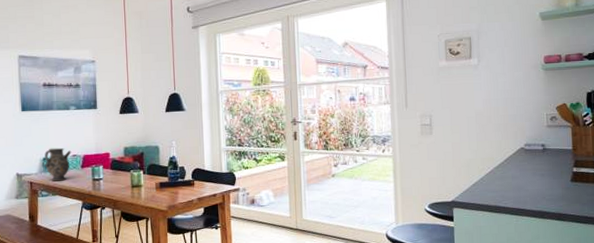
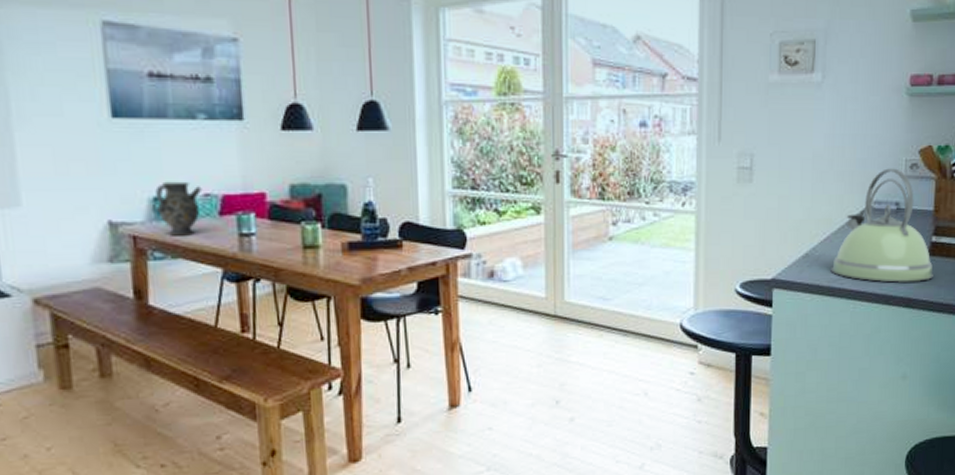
kettle: none [496,120,577,202] -> present [830,168,934,283]

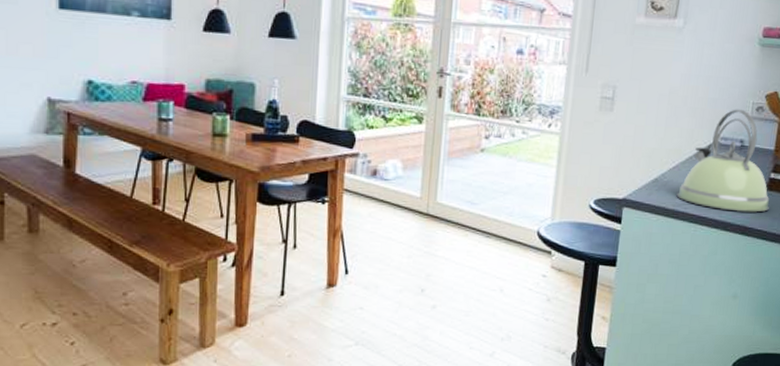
ewer: present [155,181,203,236] -> none [89,67,130,117]

